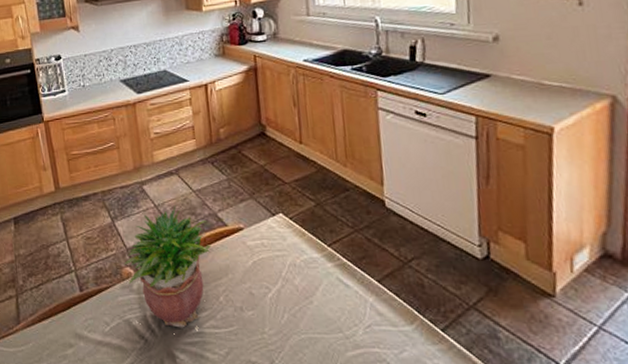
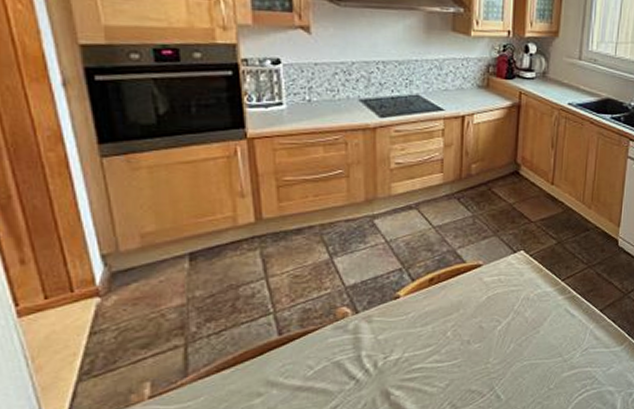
potted plant: present [123,205,212,328] -> none [339,241,446,366]

